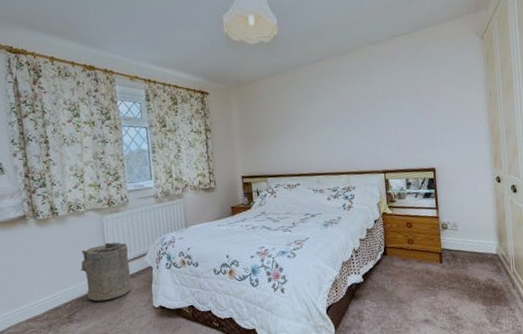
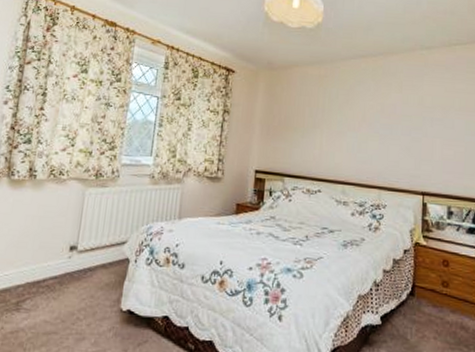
laundry hamper: present [81,242,132,302] -> none [45,220,107,292]

